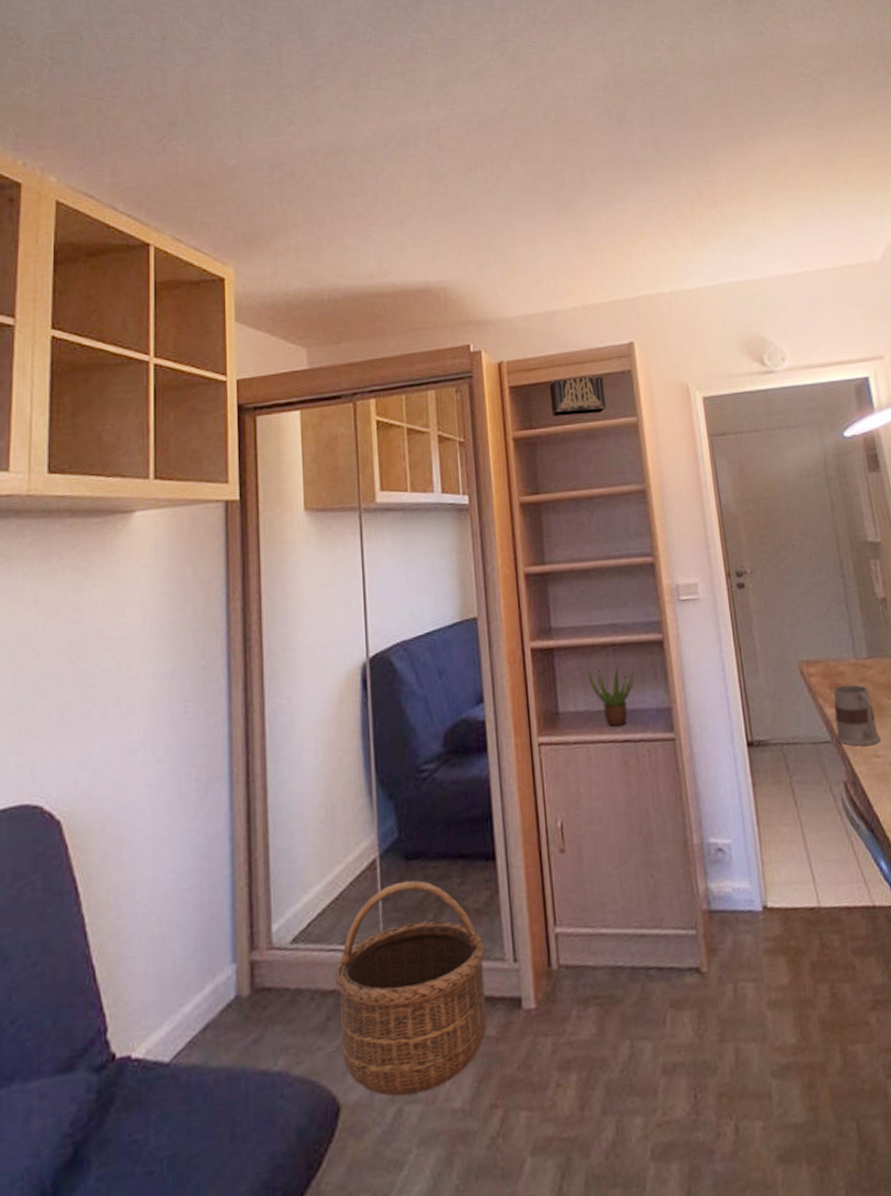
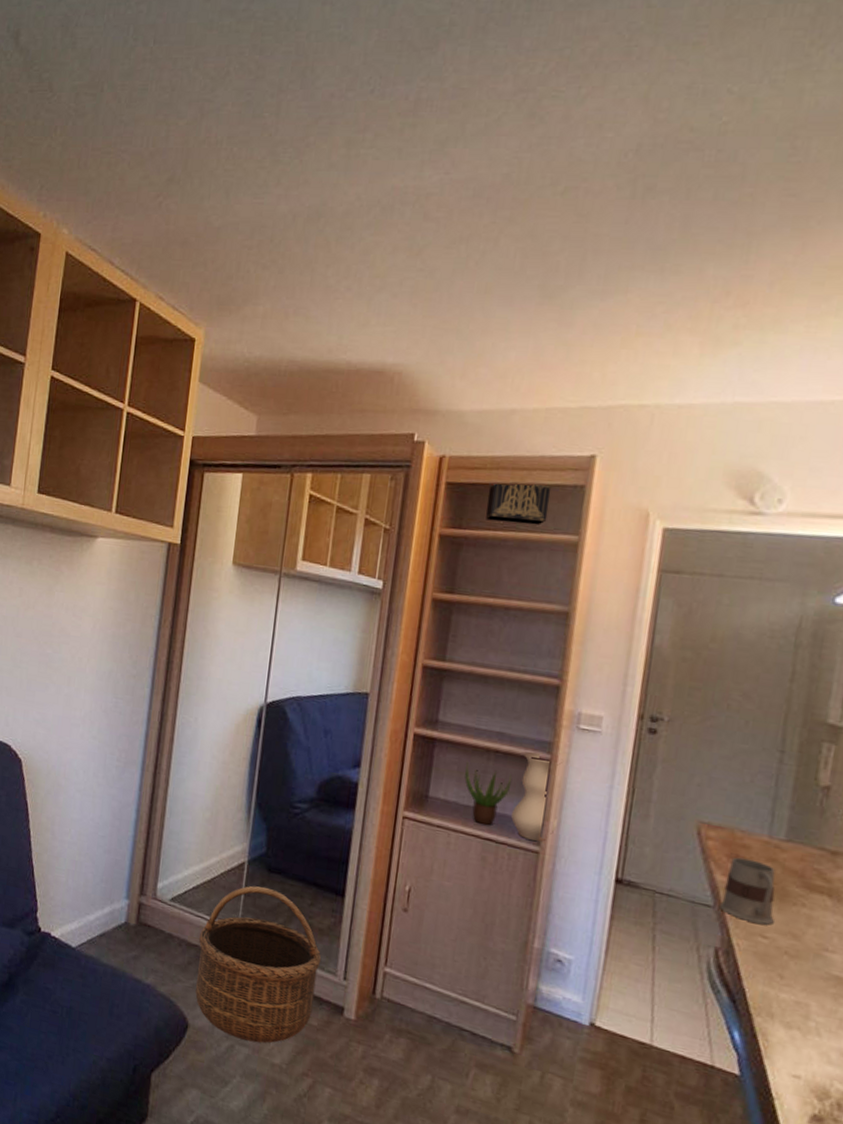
vase: none [637,634,685,729] -> present [511,751,564,842]

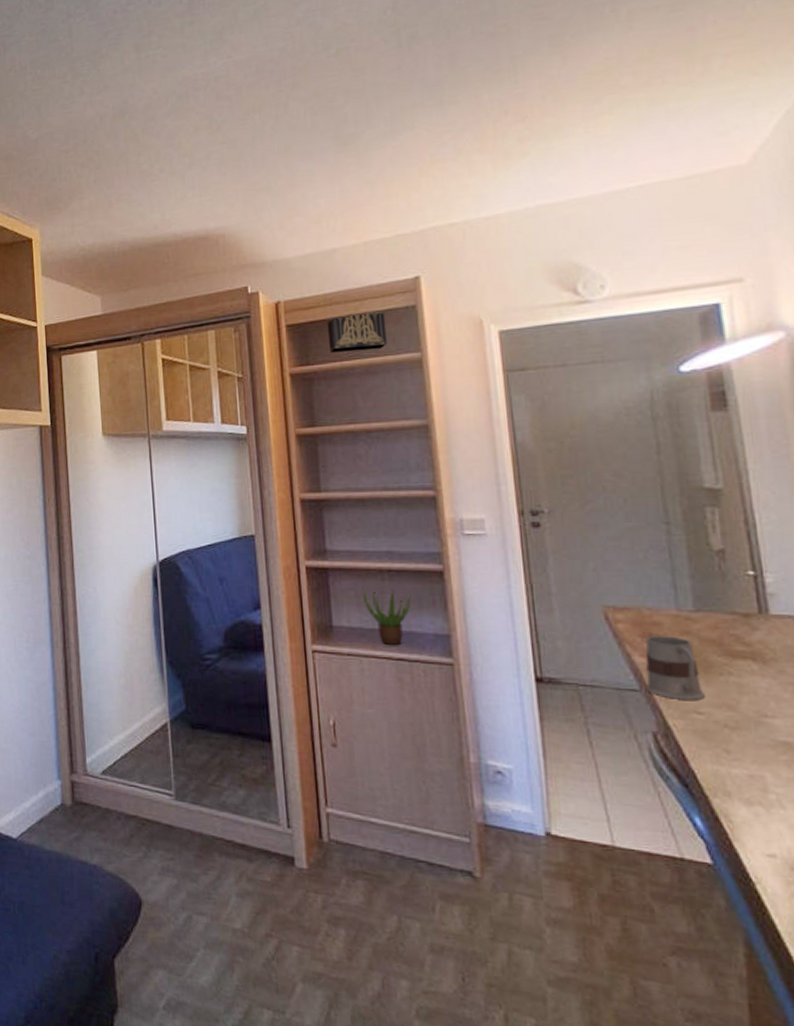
basket: present [195,885,322,1043] -> none [136,744,263,909]
vase: present [511,751,564,842] -> none [415,565,466,654]

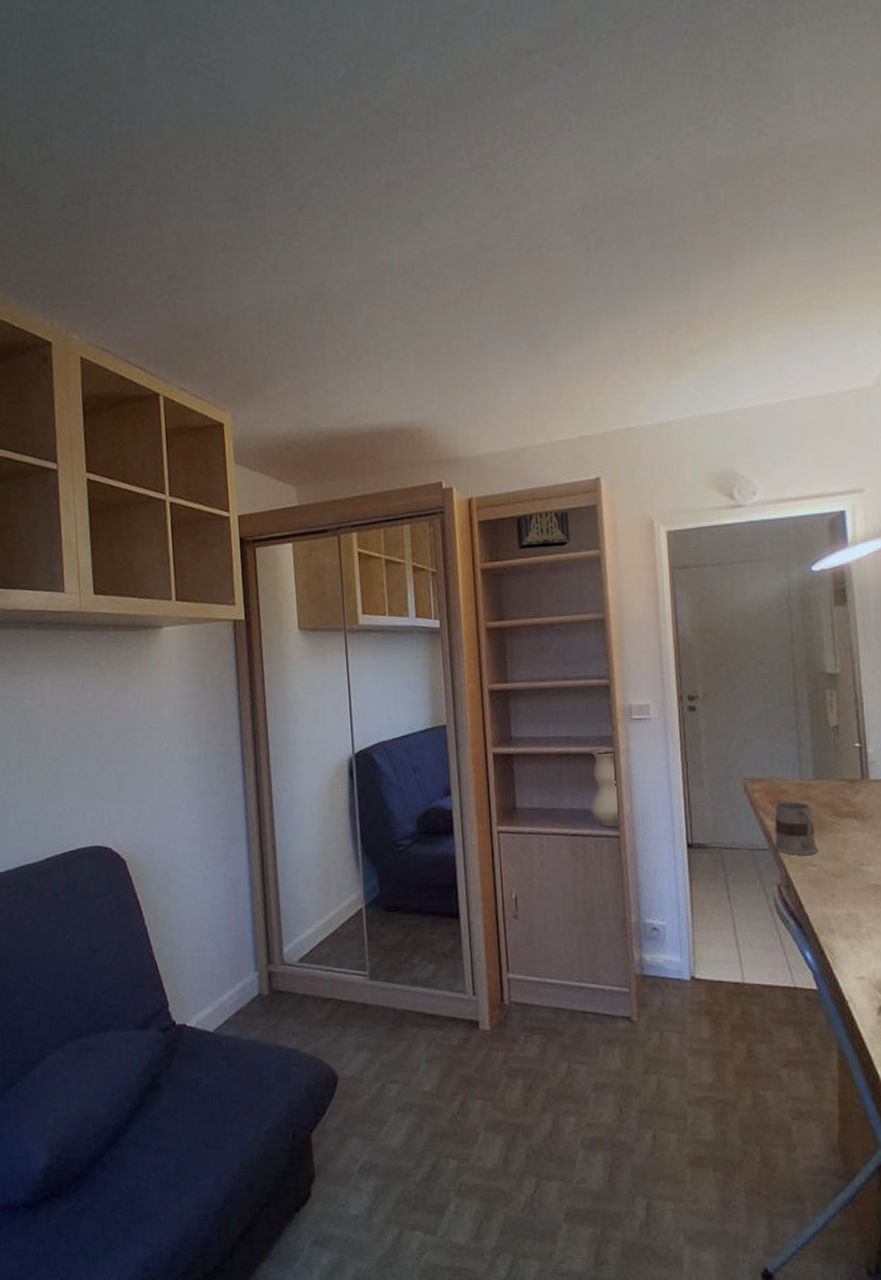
potted plant: present [363,585,411,646] -> none [544,769,585,823]
vase: none [415,565,466,654] -> present [589,747,631,828]

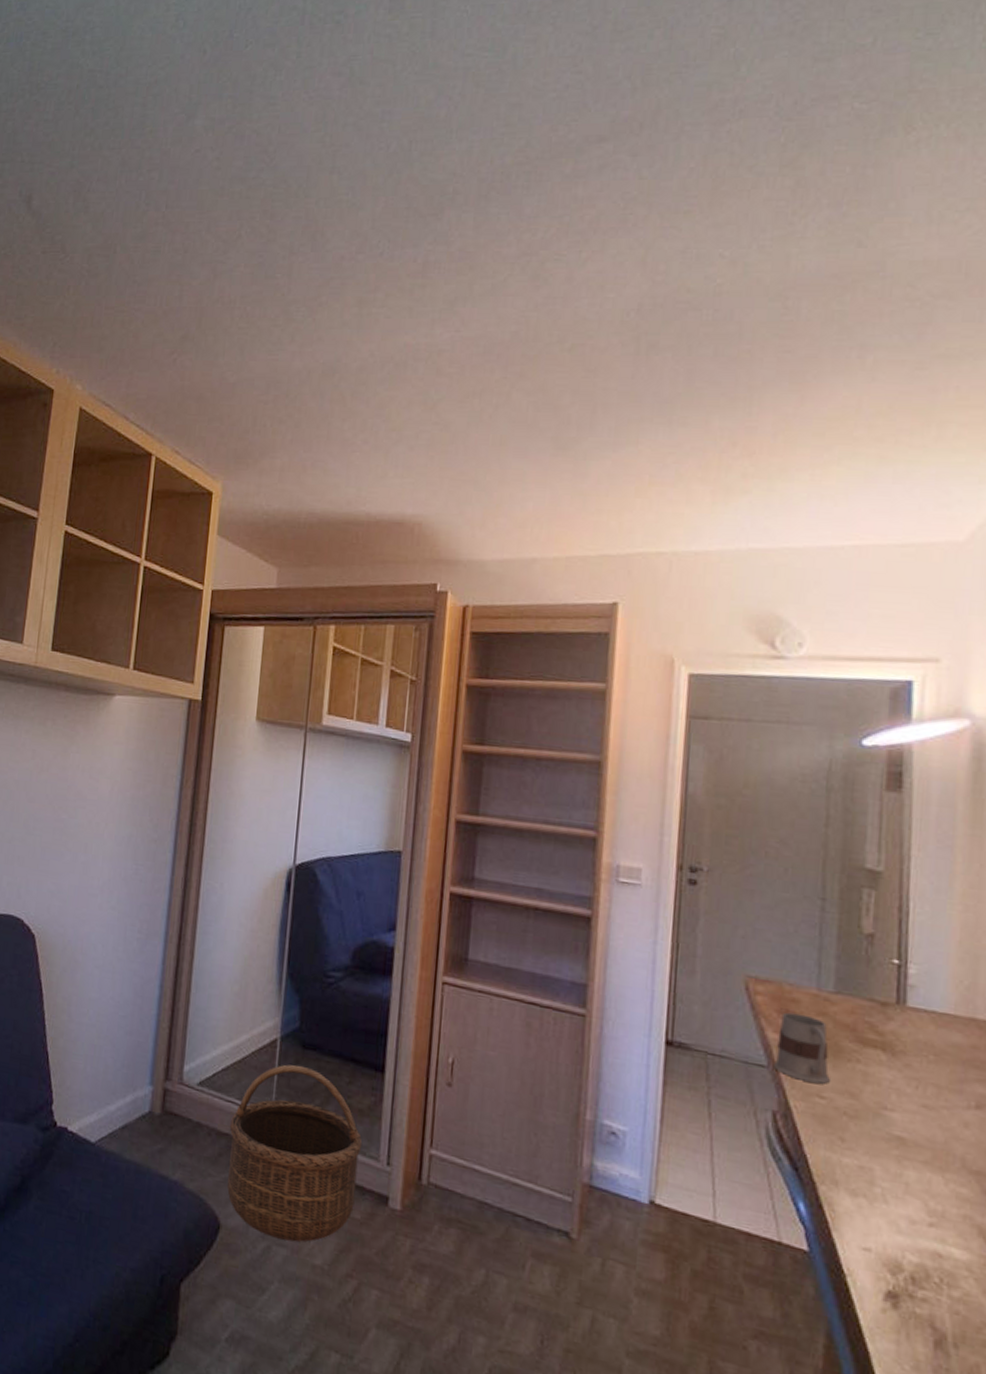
basket: none [332,926,450,1077] -> present [227,1064,363,1242]
decorative box: present [515,510,570,549] -> none [512,631,575,674]
vase: present [589,747,631,828] -> none [555,907,605,1005]

